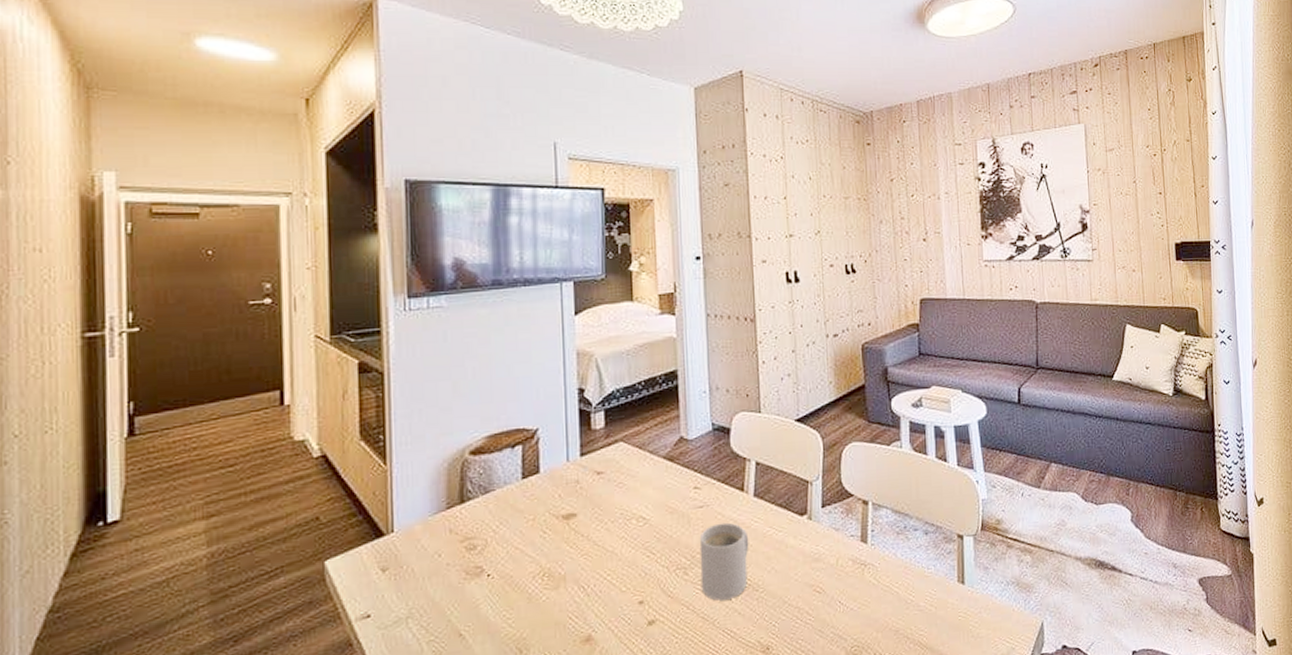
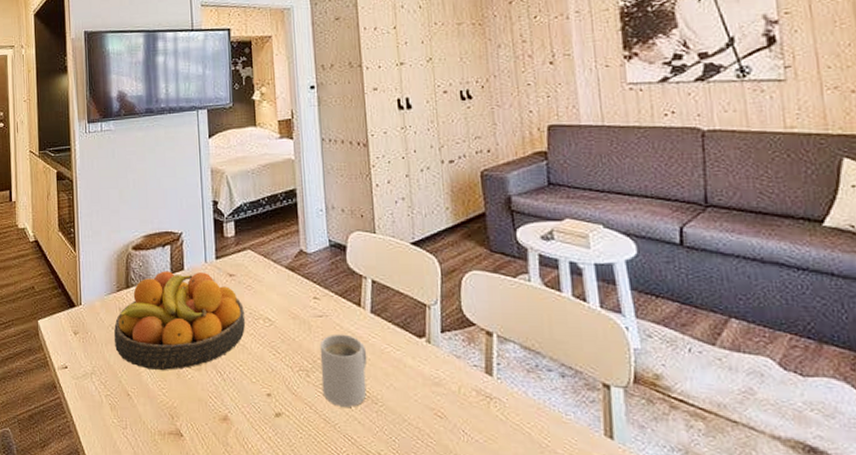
fruit bowl: none [442,473,615,599] -> present [114,271,245,371]

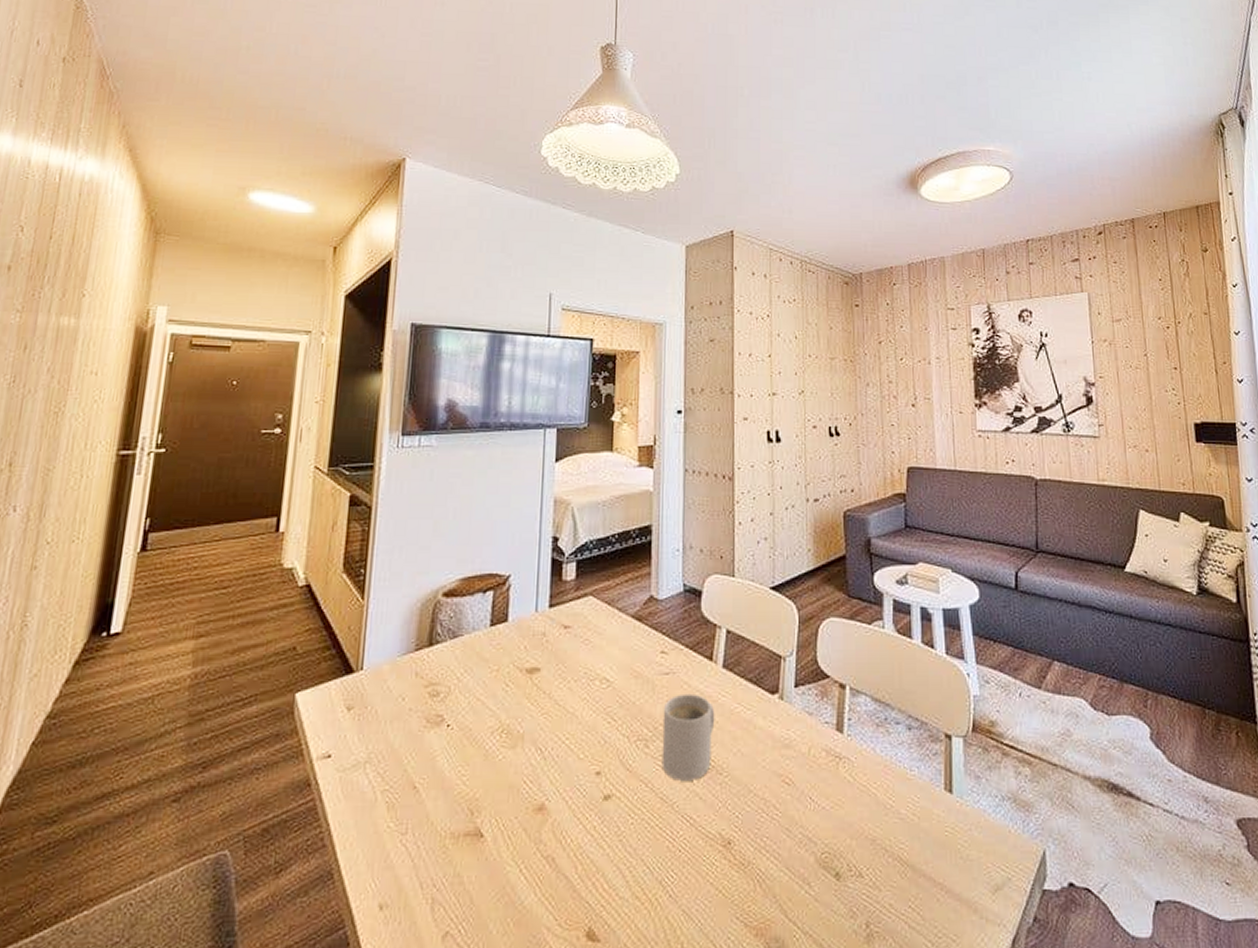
fruit bowl: present [114,271,245,371] -> none [404,623,578,753]

